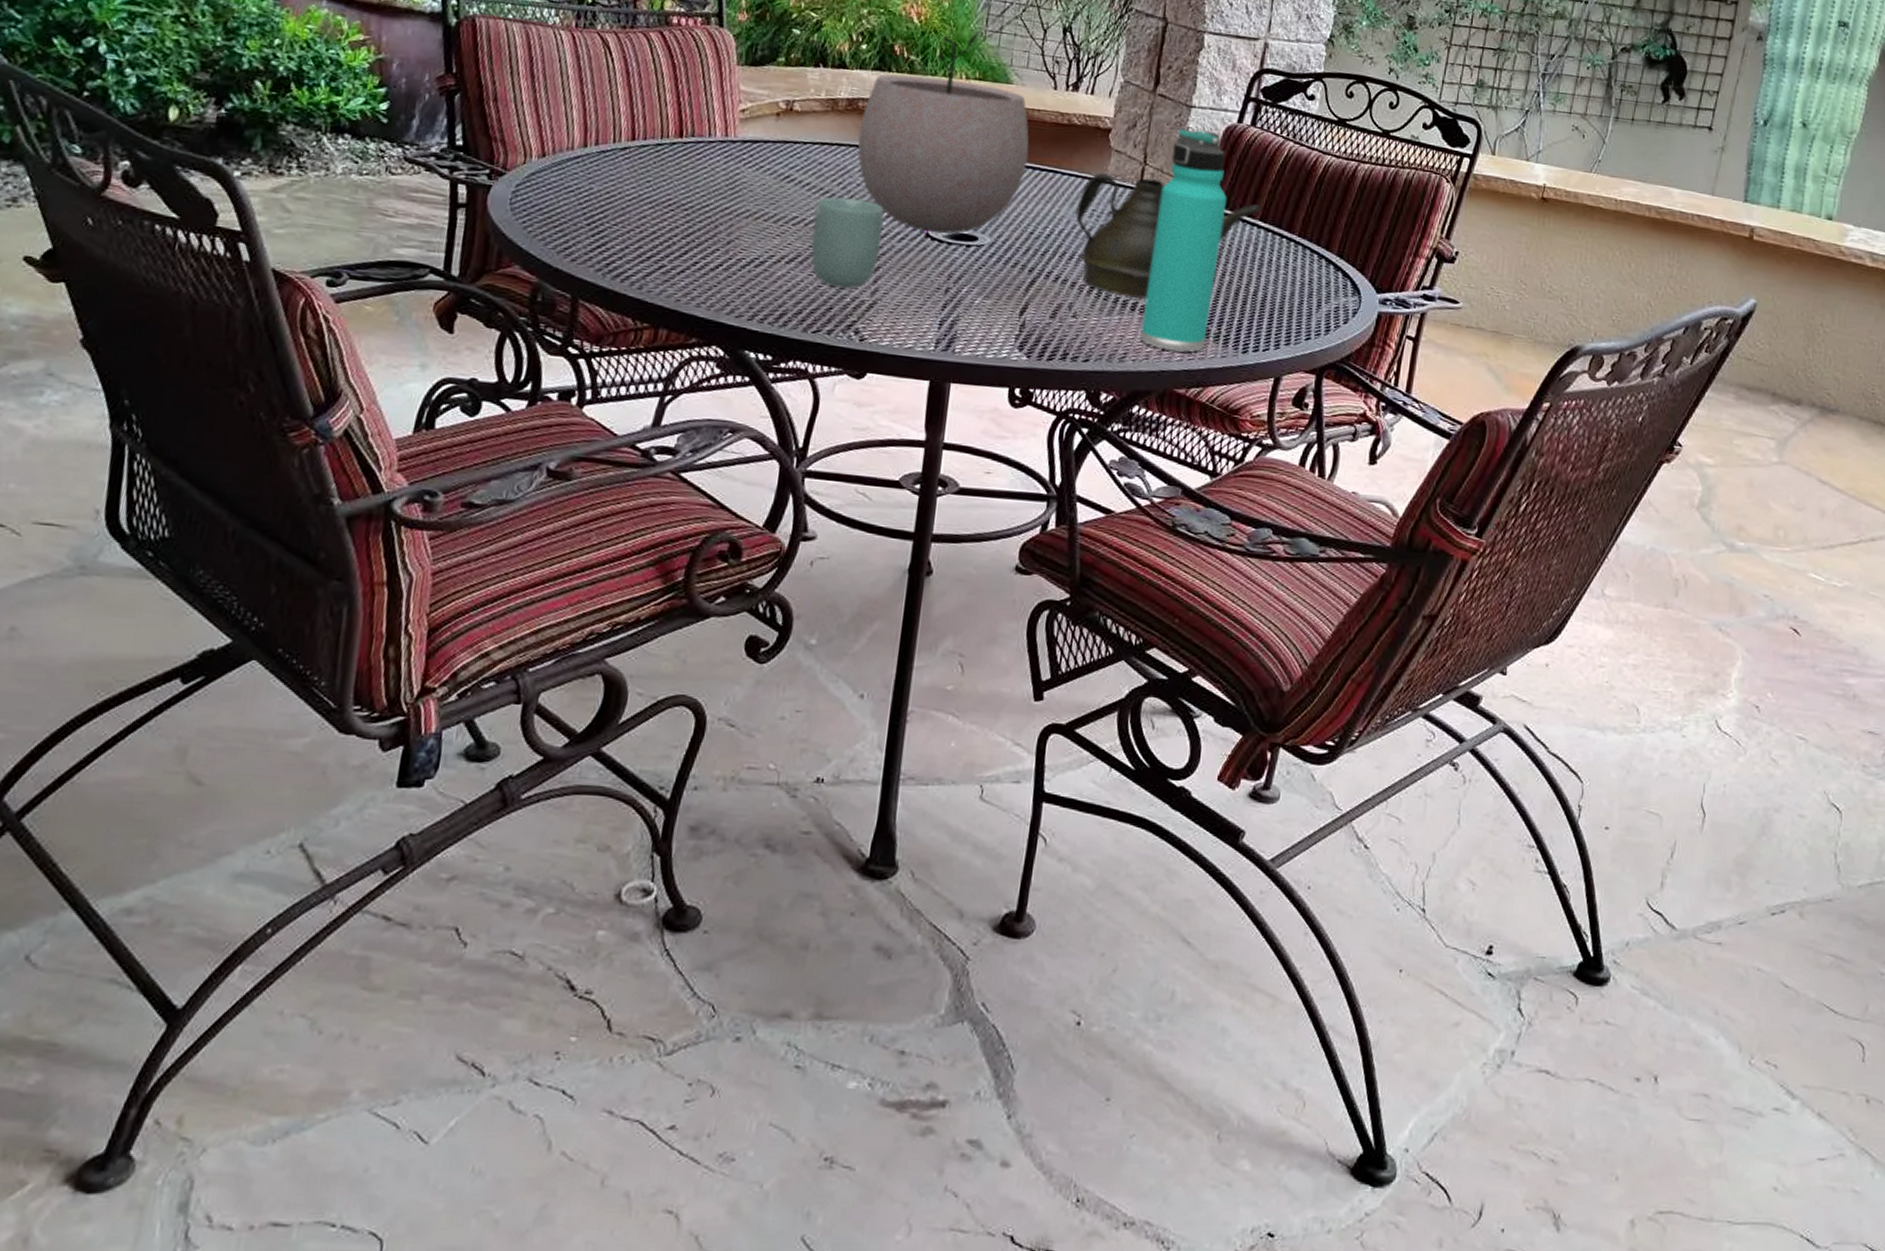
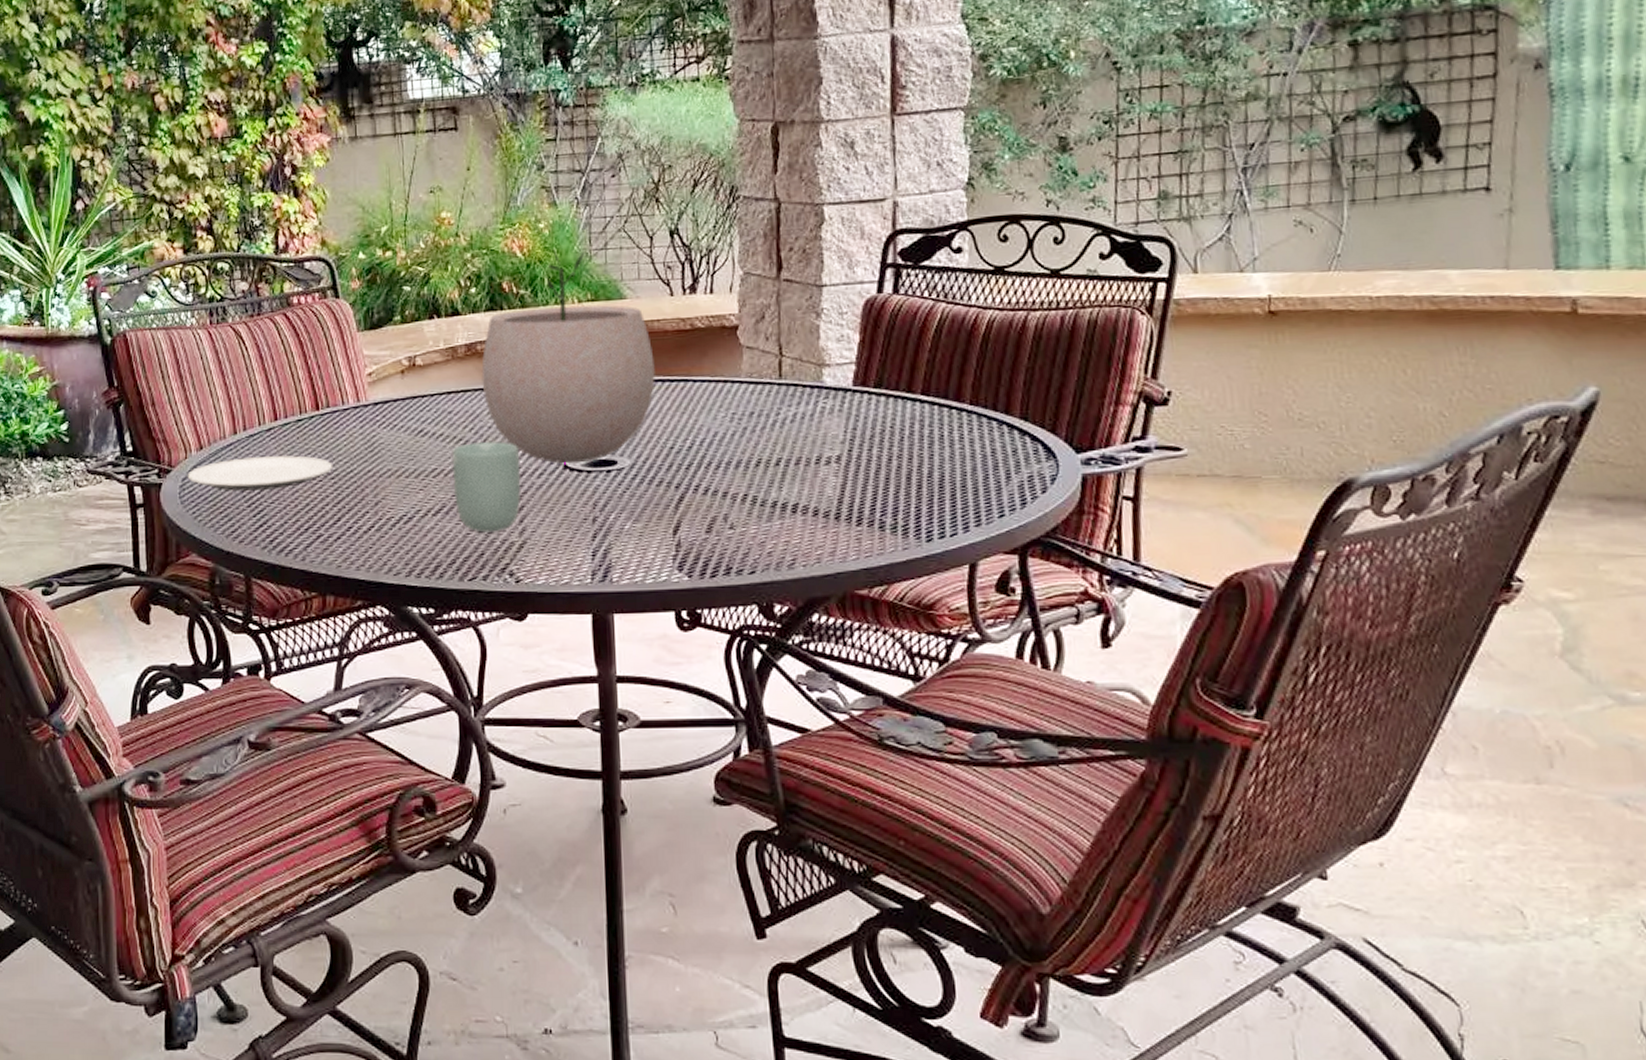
plate: none [522,172,689,212] -> present [187,455,333,491]
teapot: present [1075,173,1262,300] -> none [715,370,922,500]
thermos bottle: present [1140,128,1227,352] -> none [804,308,883,550]

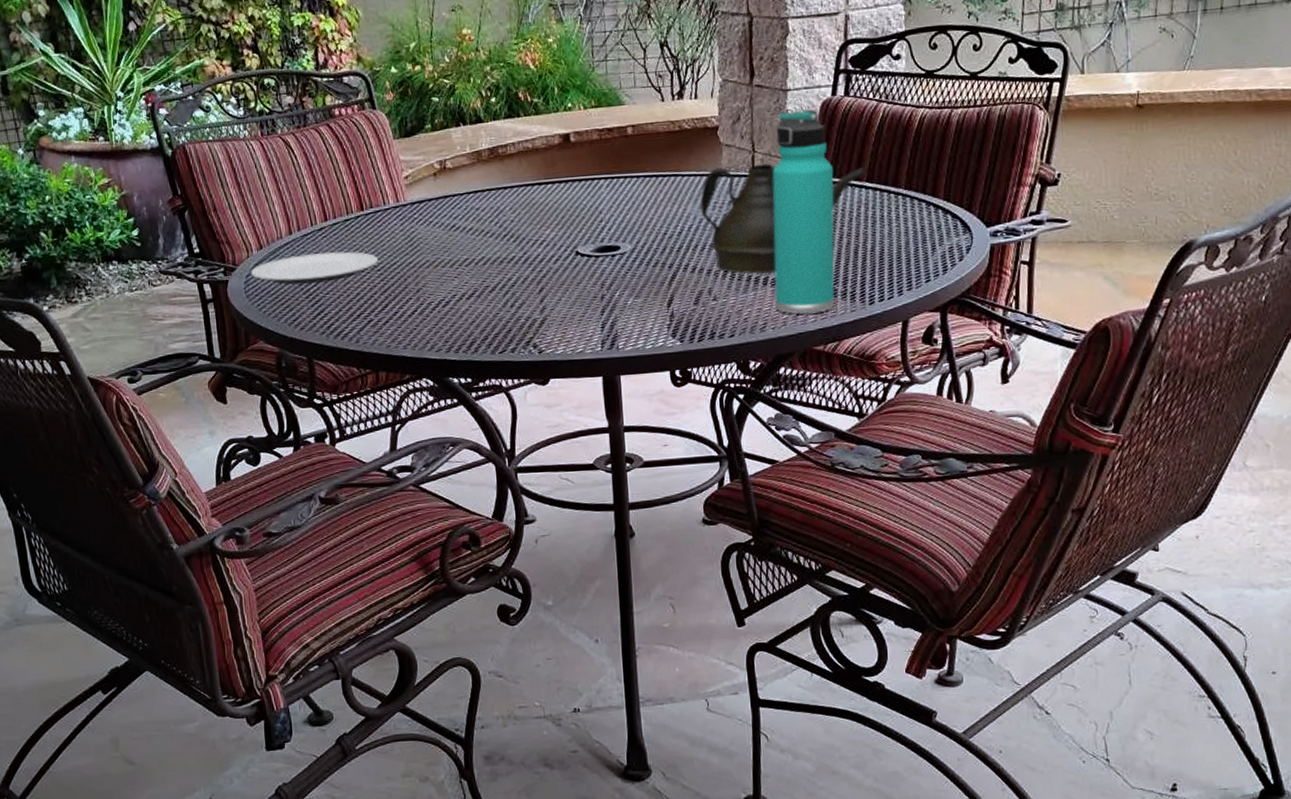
cup: present [452,441,521,533] -> none [480,232,541,312]
plant pot: present [481,249,655,464] -> none [503,61,650,251]
teapot: none [715,370,922,500] -> present [700,163,867,274]
thermos bottle: none [804,308,883,550] -> present [772,109,835,314]

